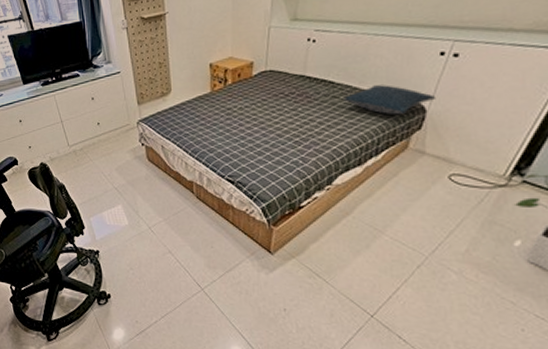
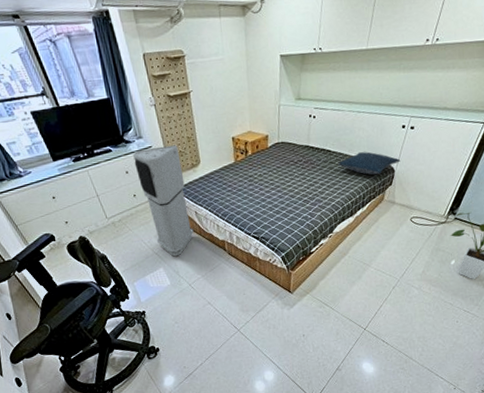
air purifier: none [101,71,158,194] -> present [133,145,194,257]

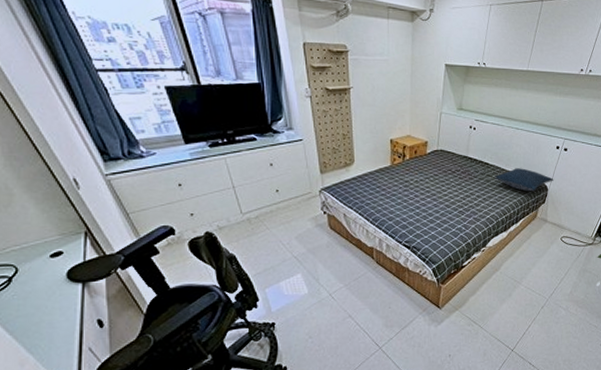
air purifier: present [133,145,194,257] -> none [281,141,340,262]

